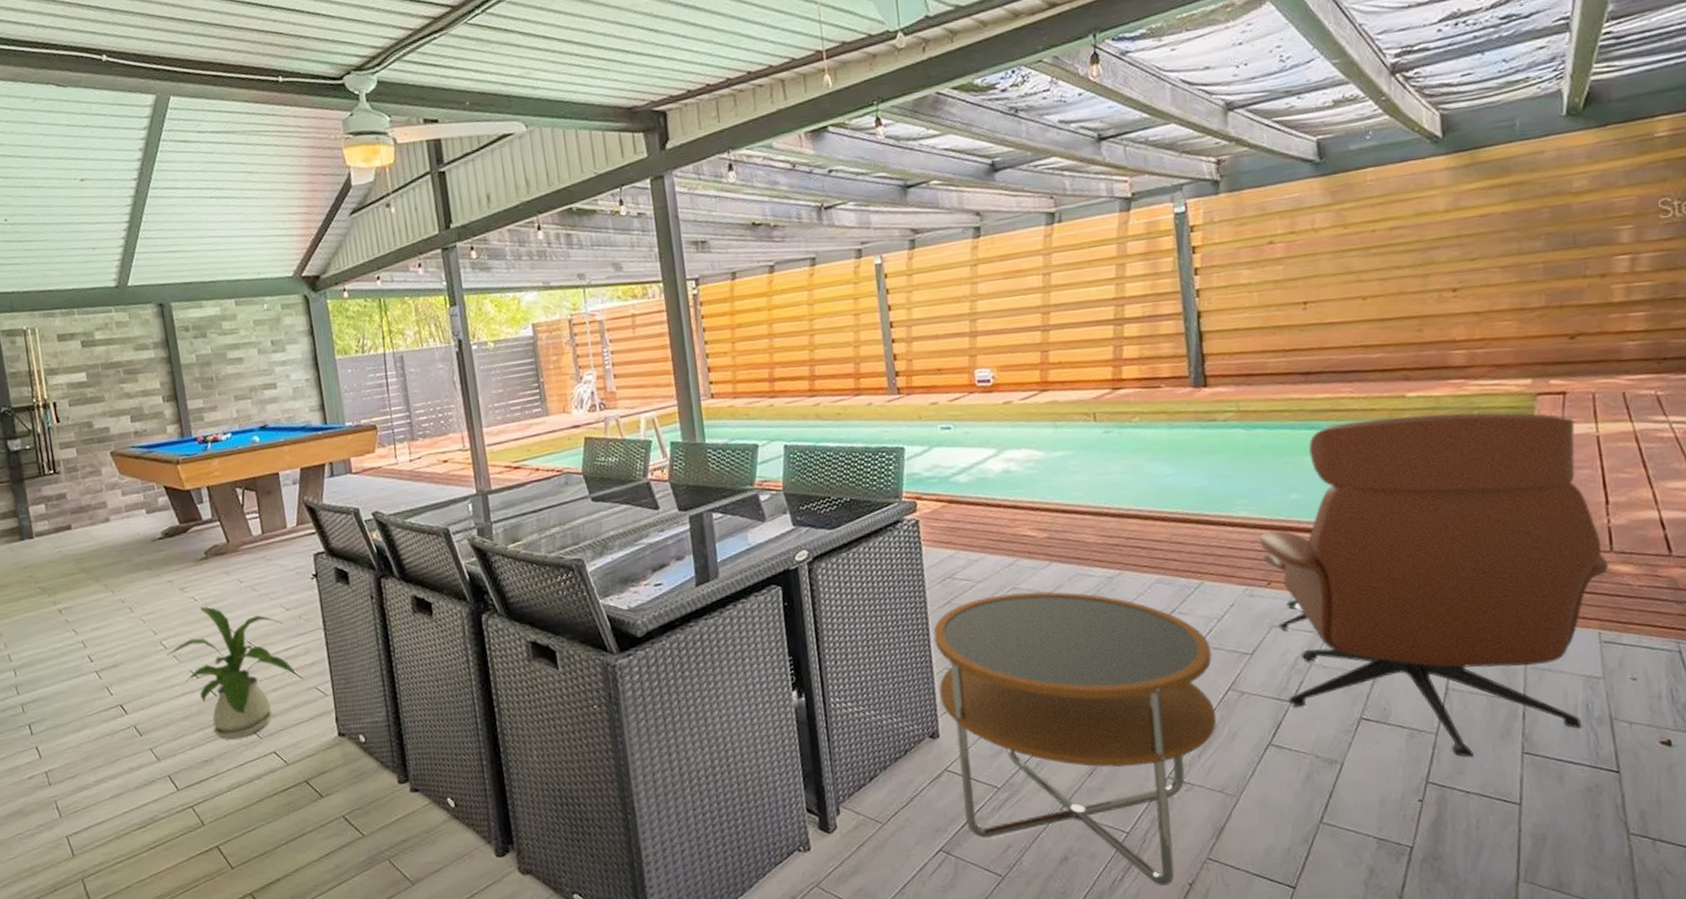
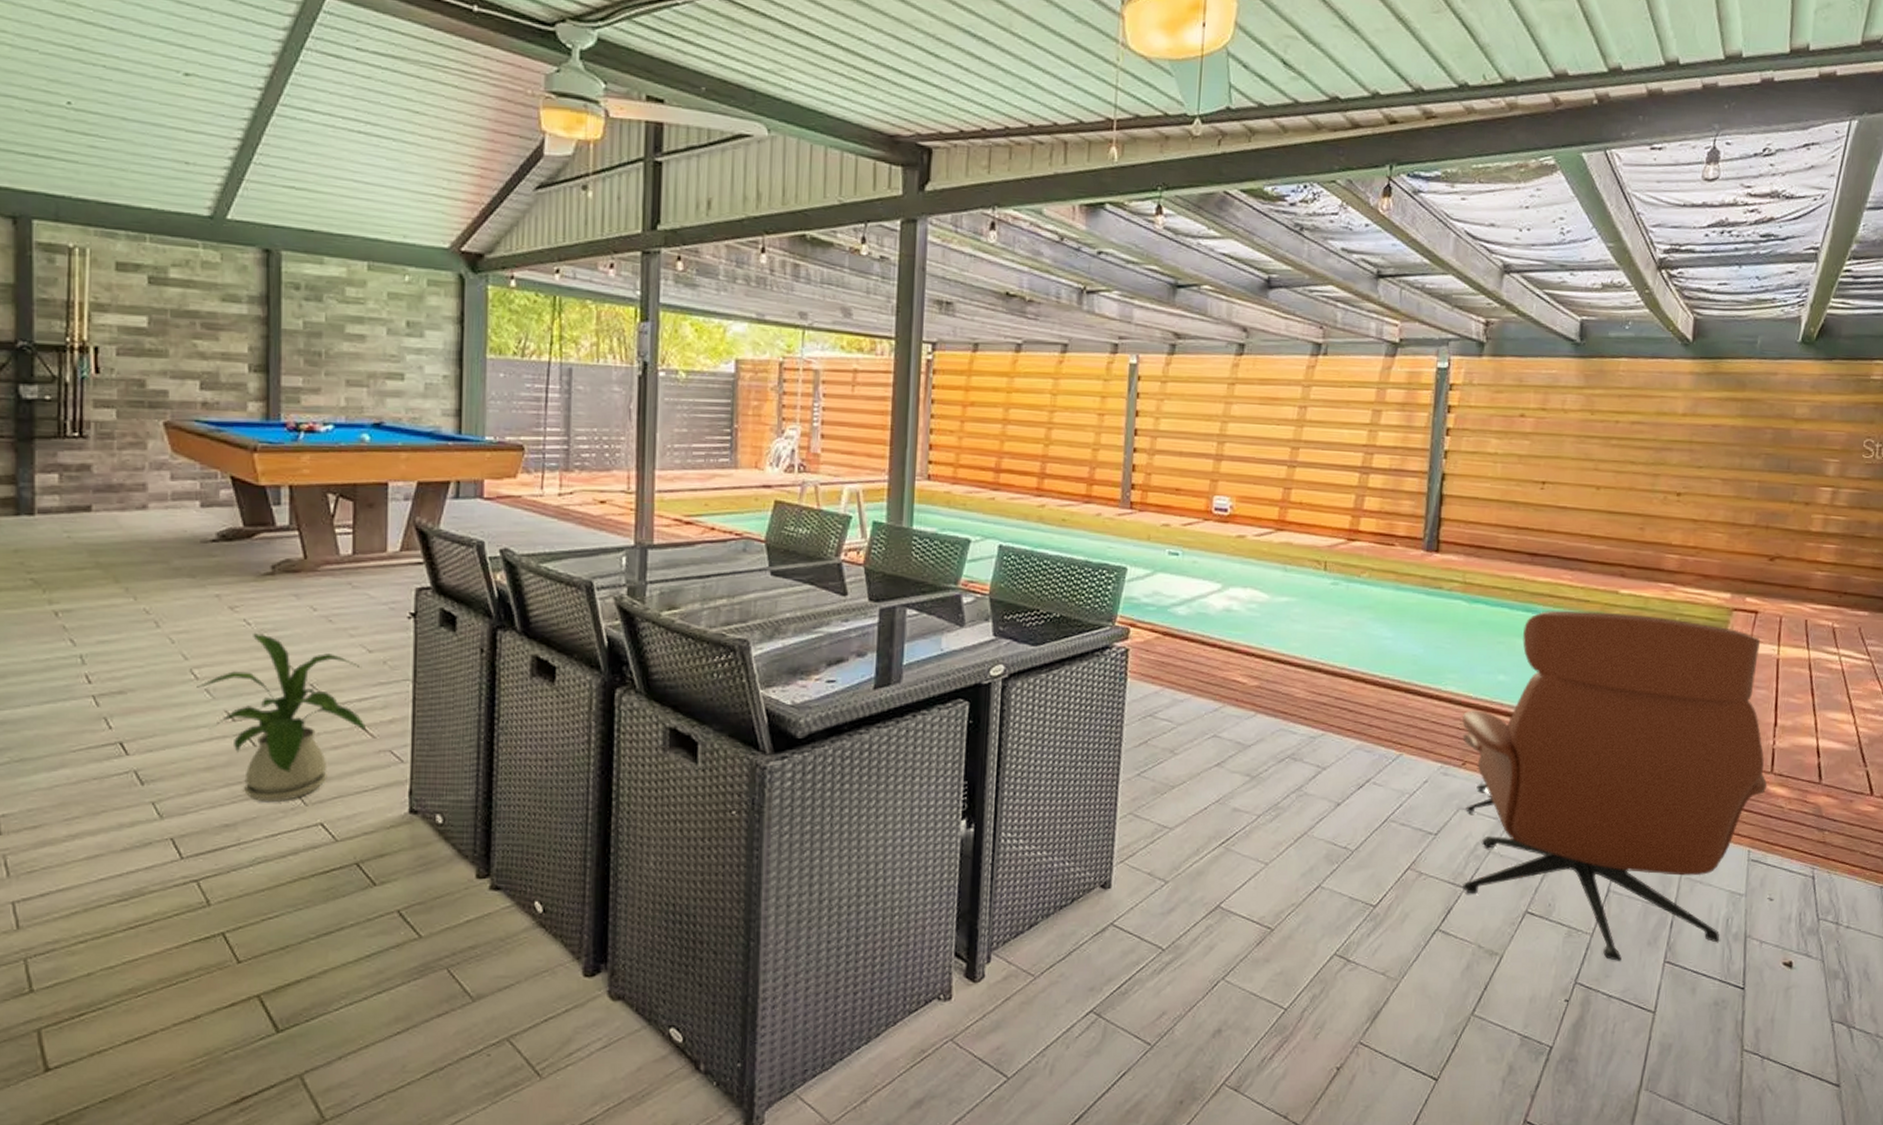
side table: present [933,591,1216,886] -> none [1119,740,1399,1069]

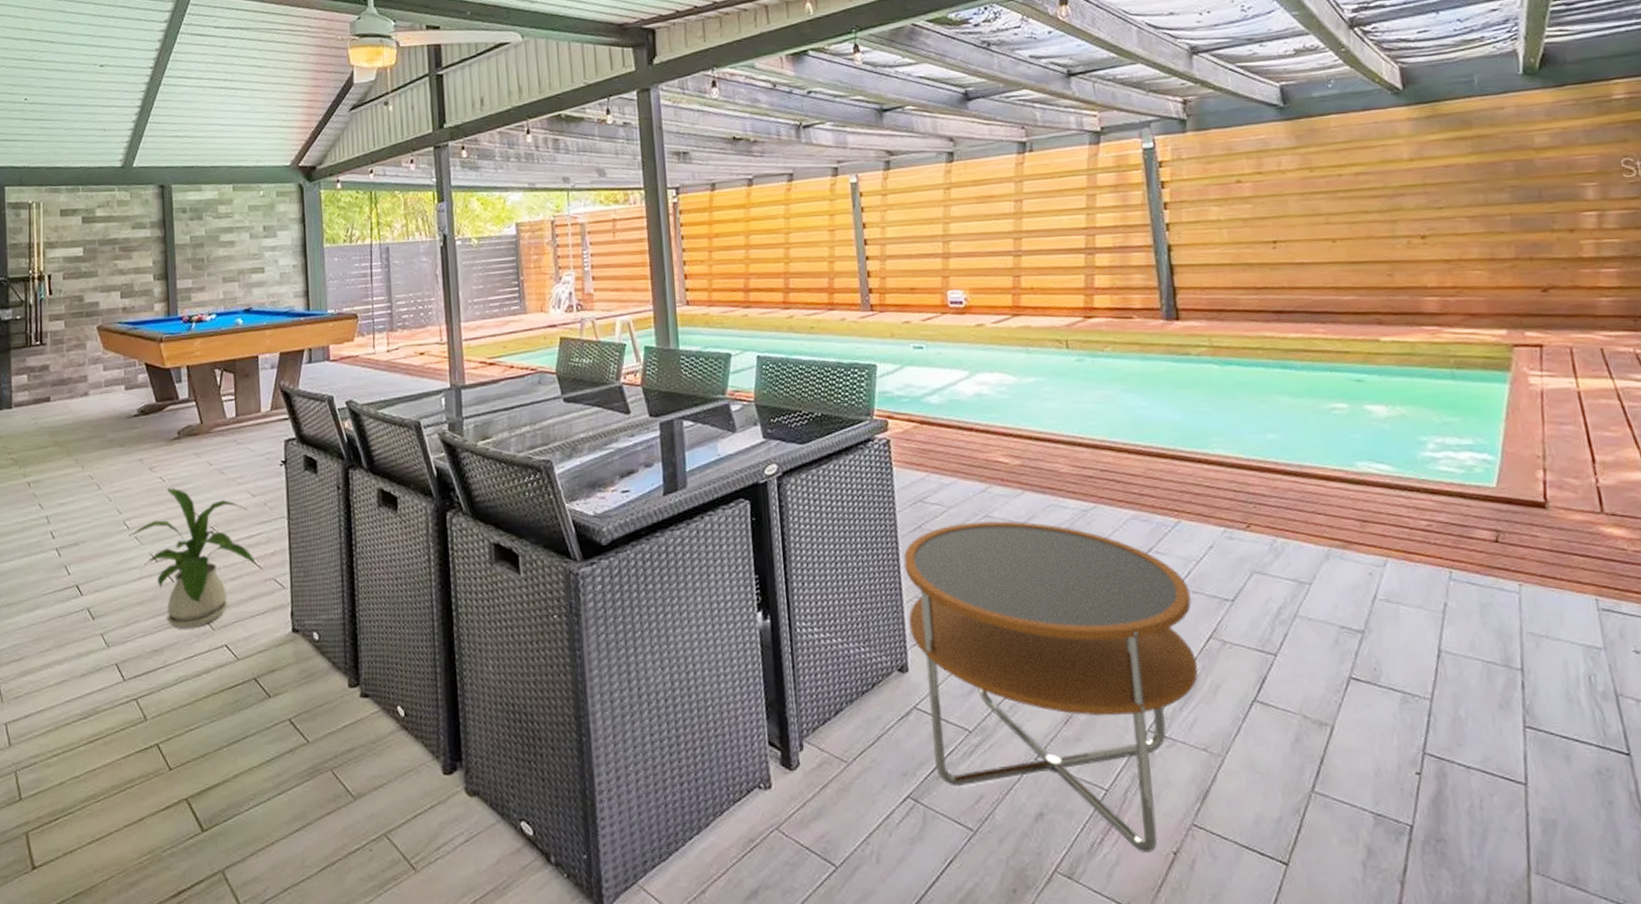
side table: none [1119,740,1399,1069] -> present [903,520,1198,854]
lounge chair: present [1461,609,1768,961] -> none [1236,360,1601,728]

